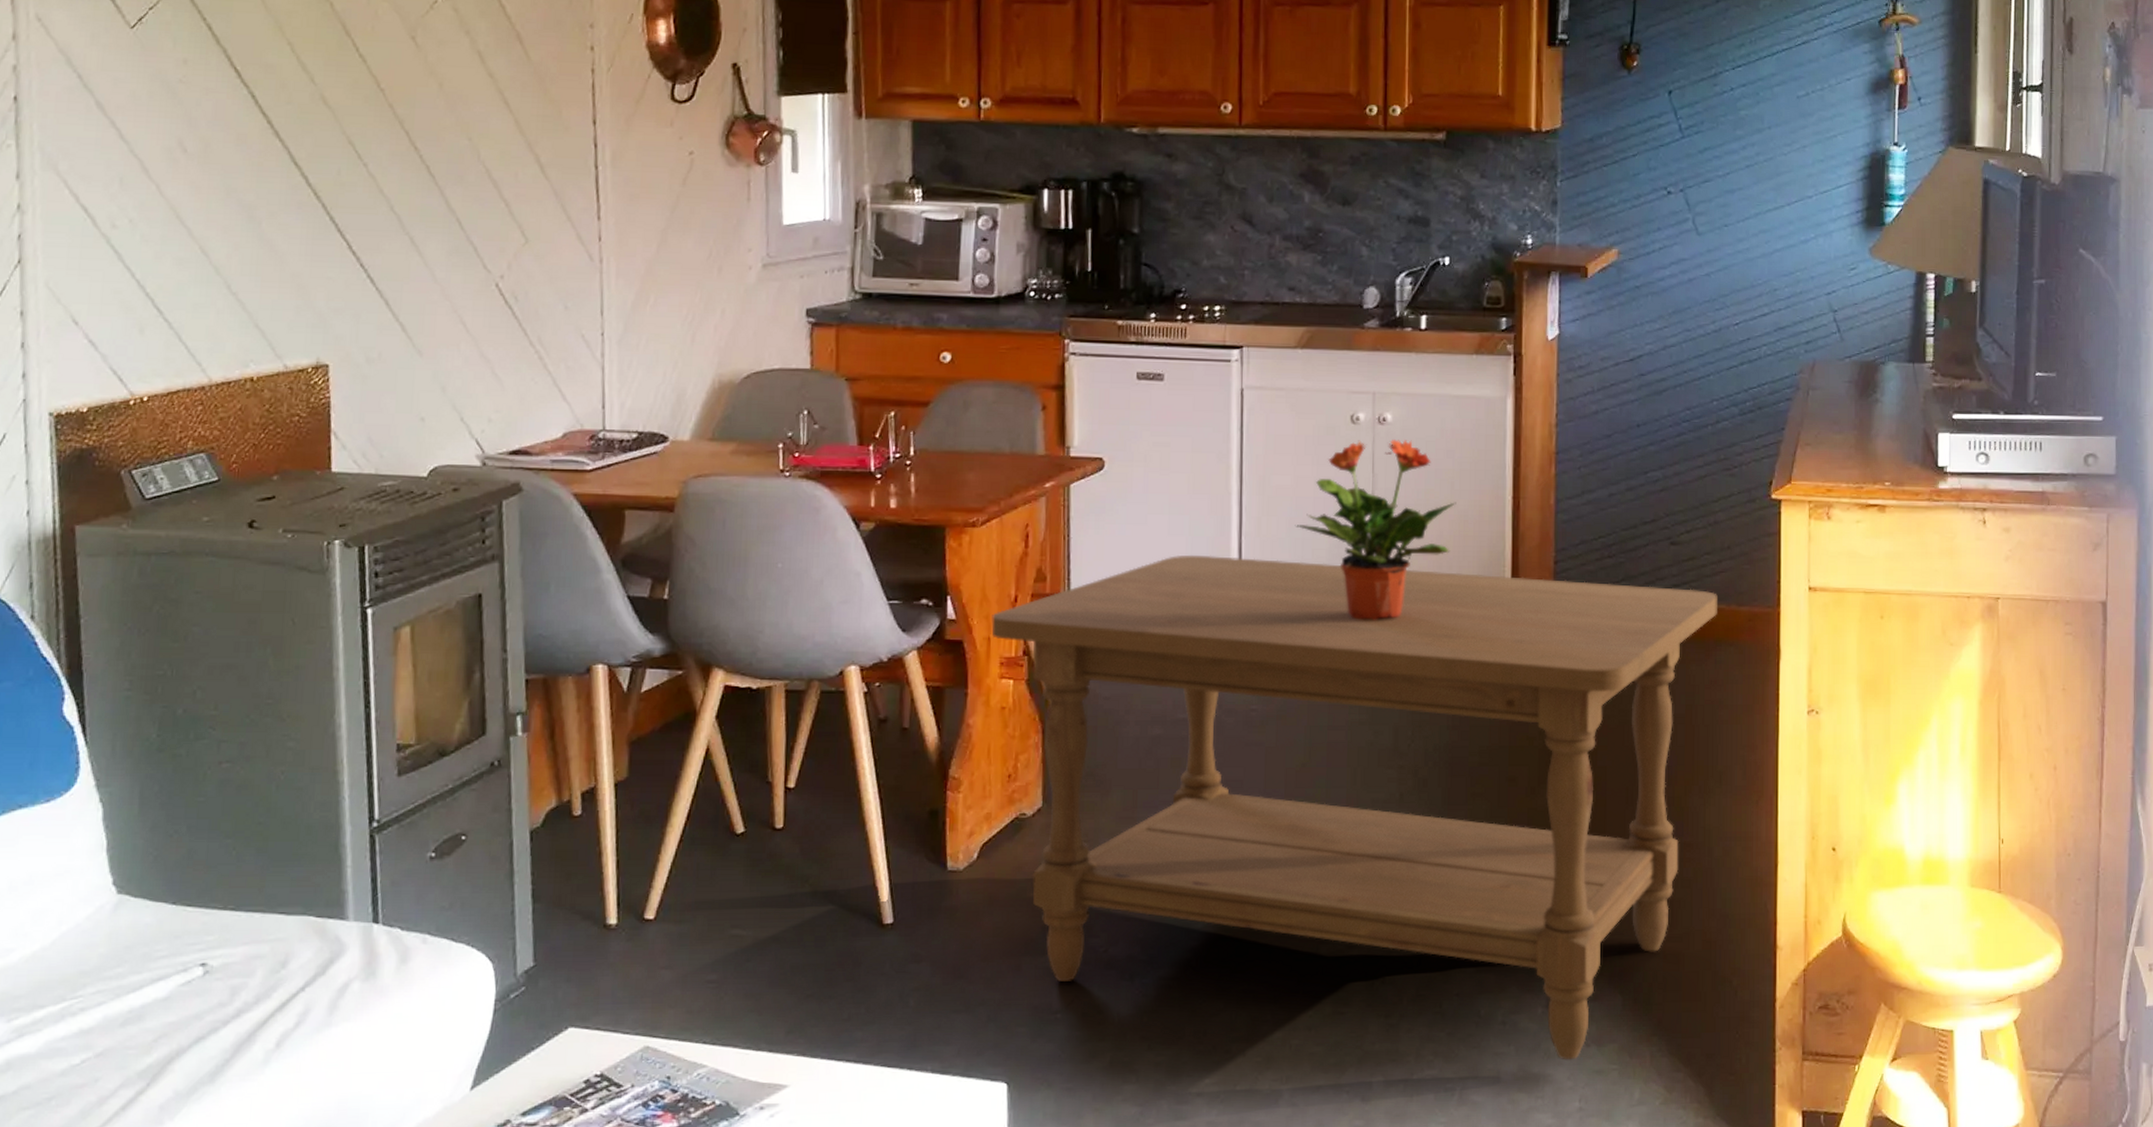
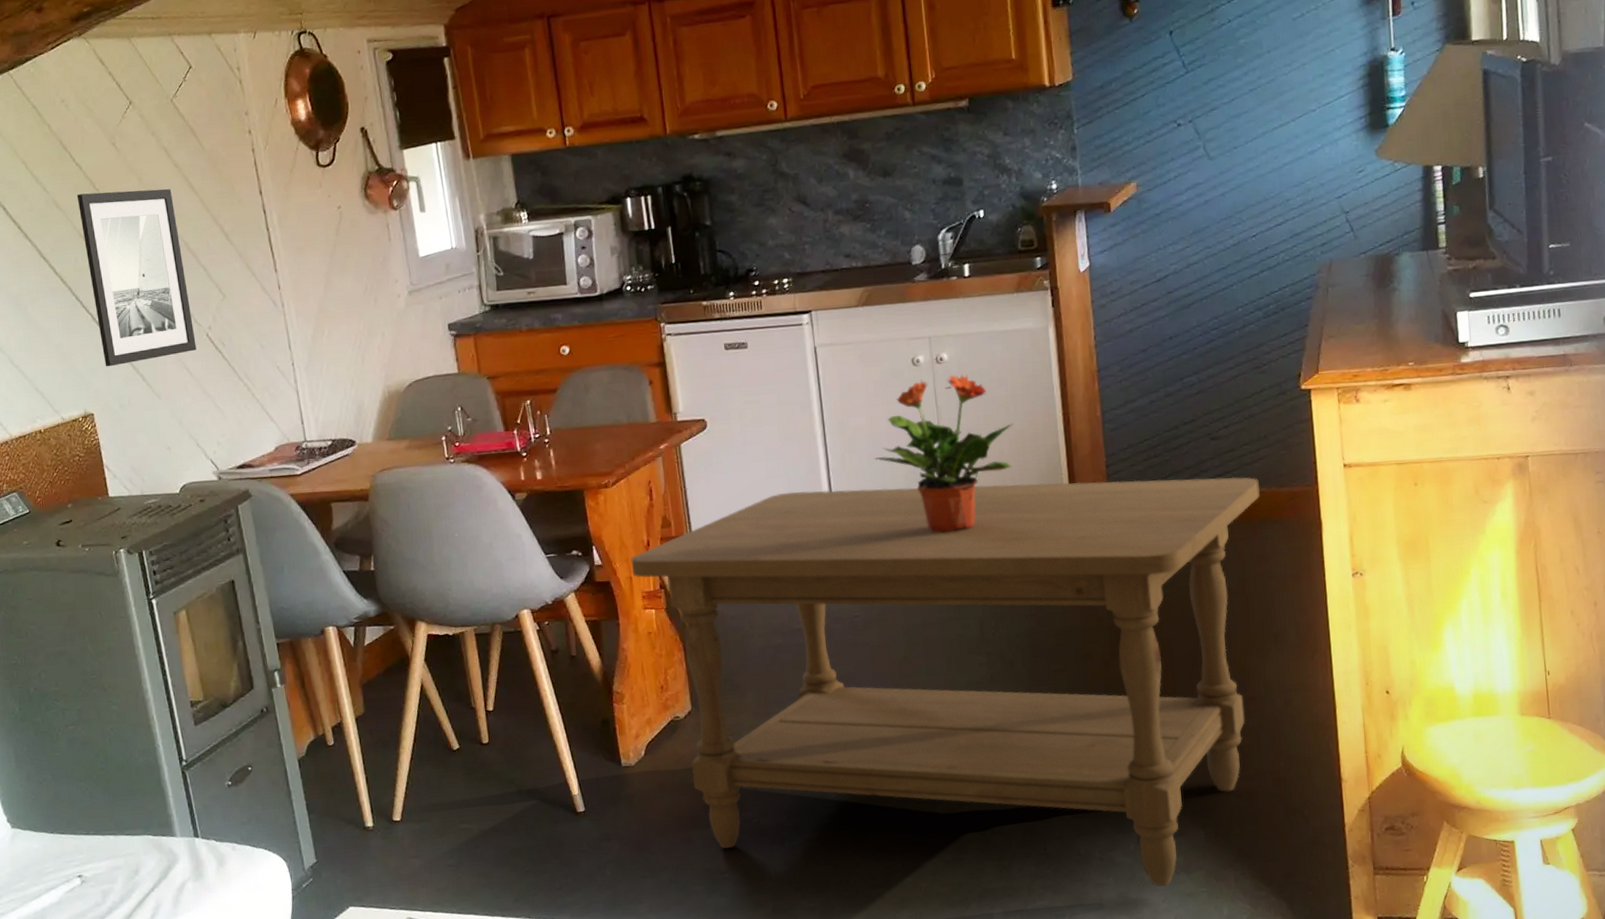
wall art: none [353,92,481,309] -> present [76,188,197,367]

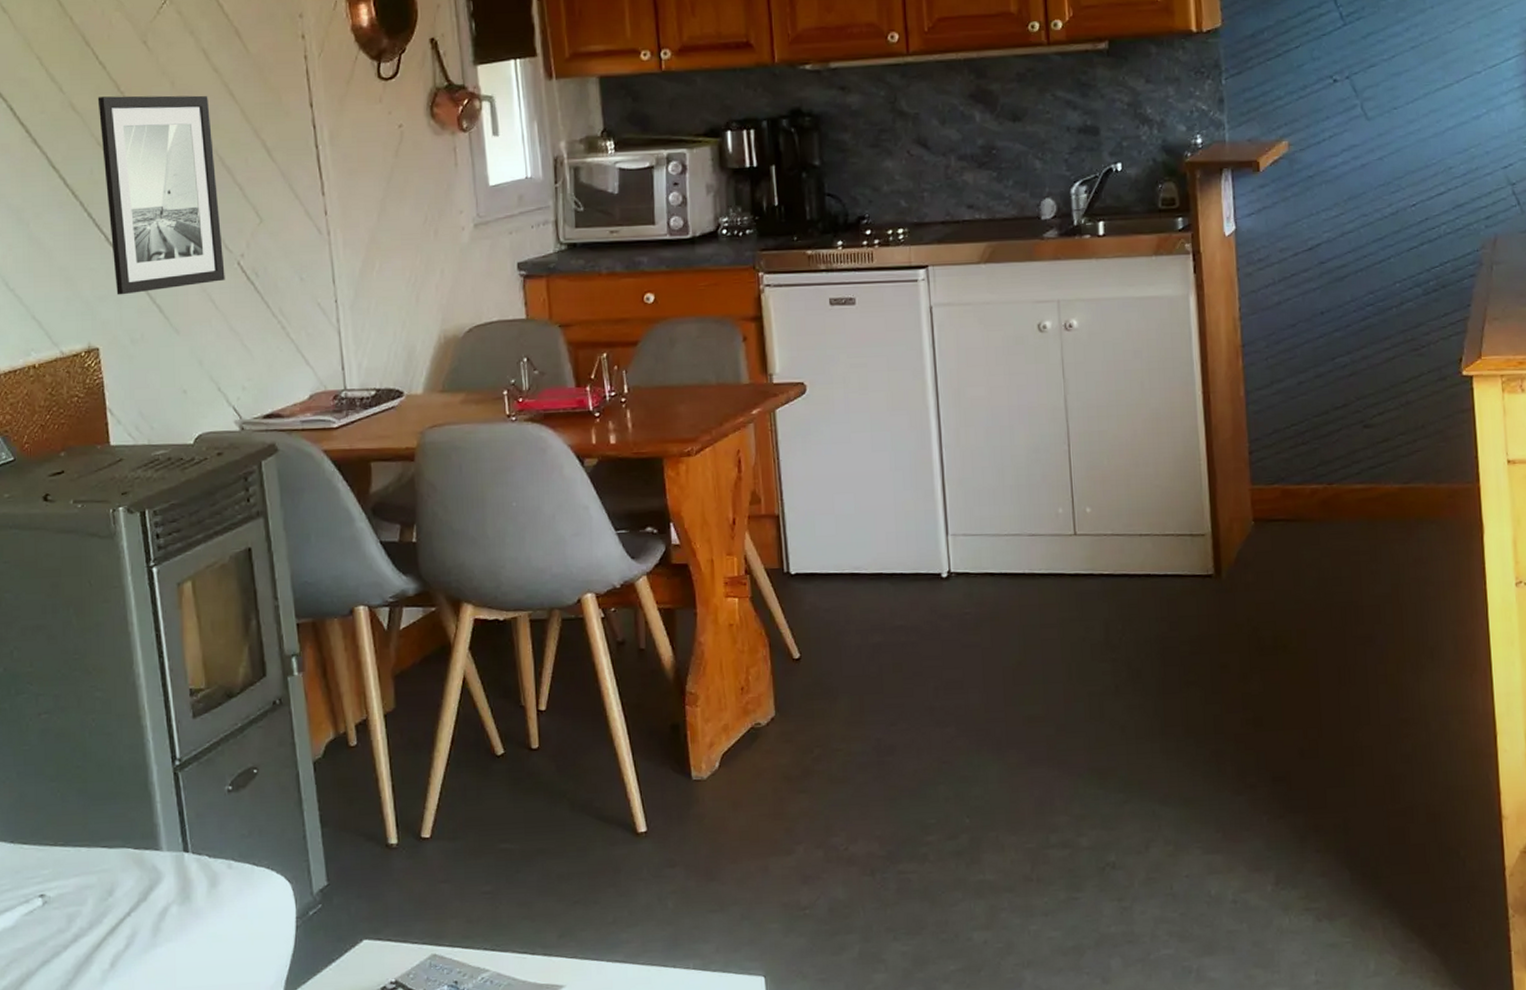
coffee table: present [631,476,1260,887] -> none [713,468,1416,936]
potted plant: present [874,374,1013,533] -> none [992,344,1148,522]

